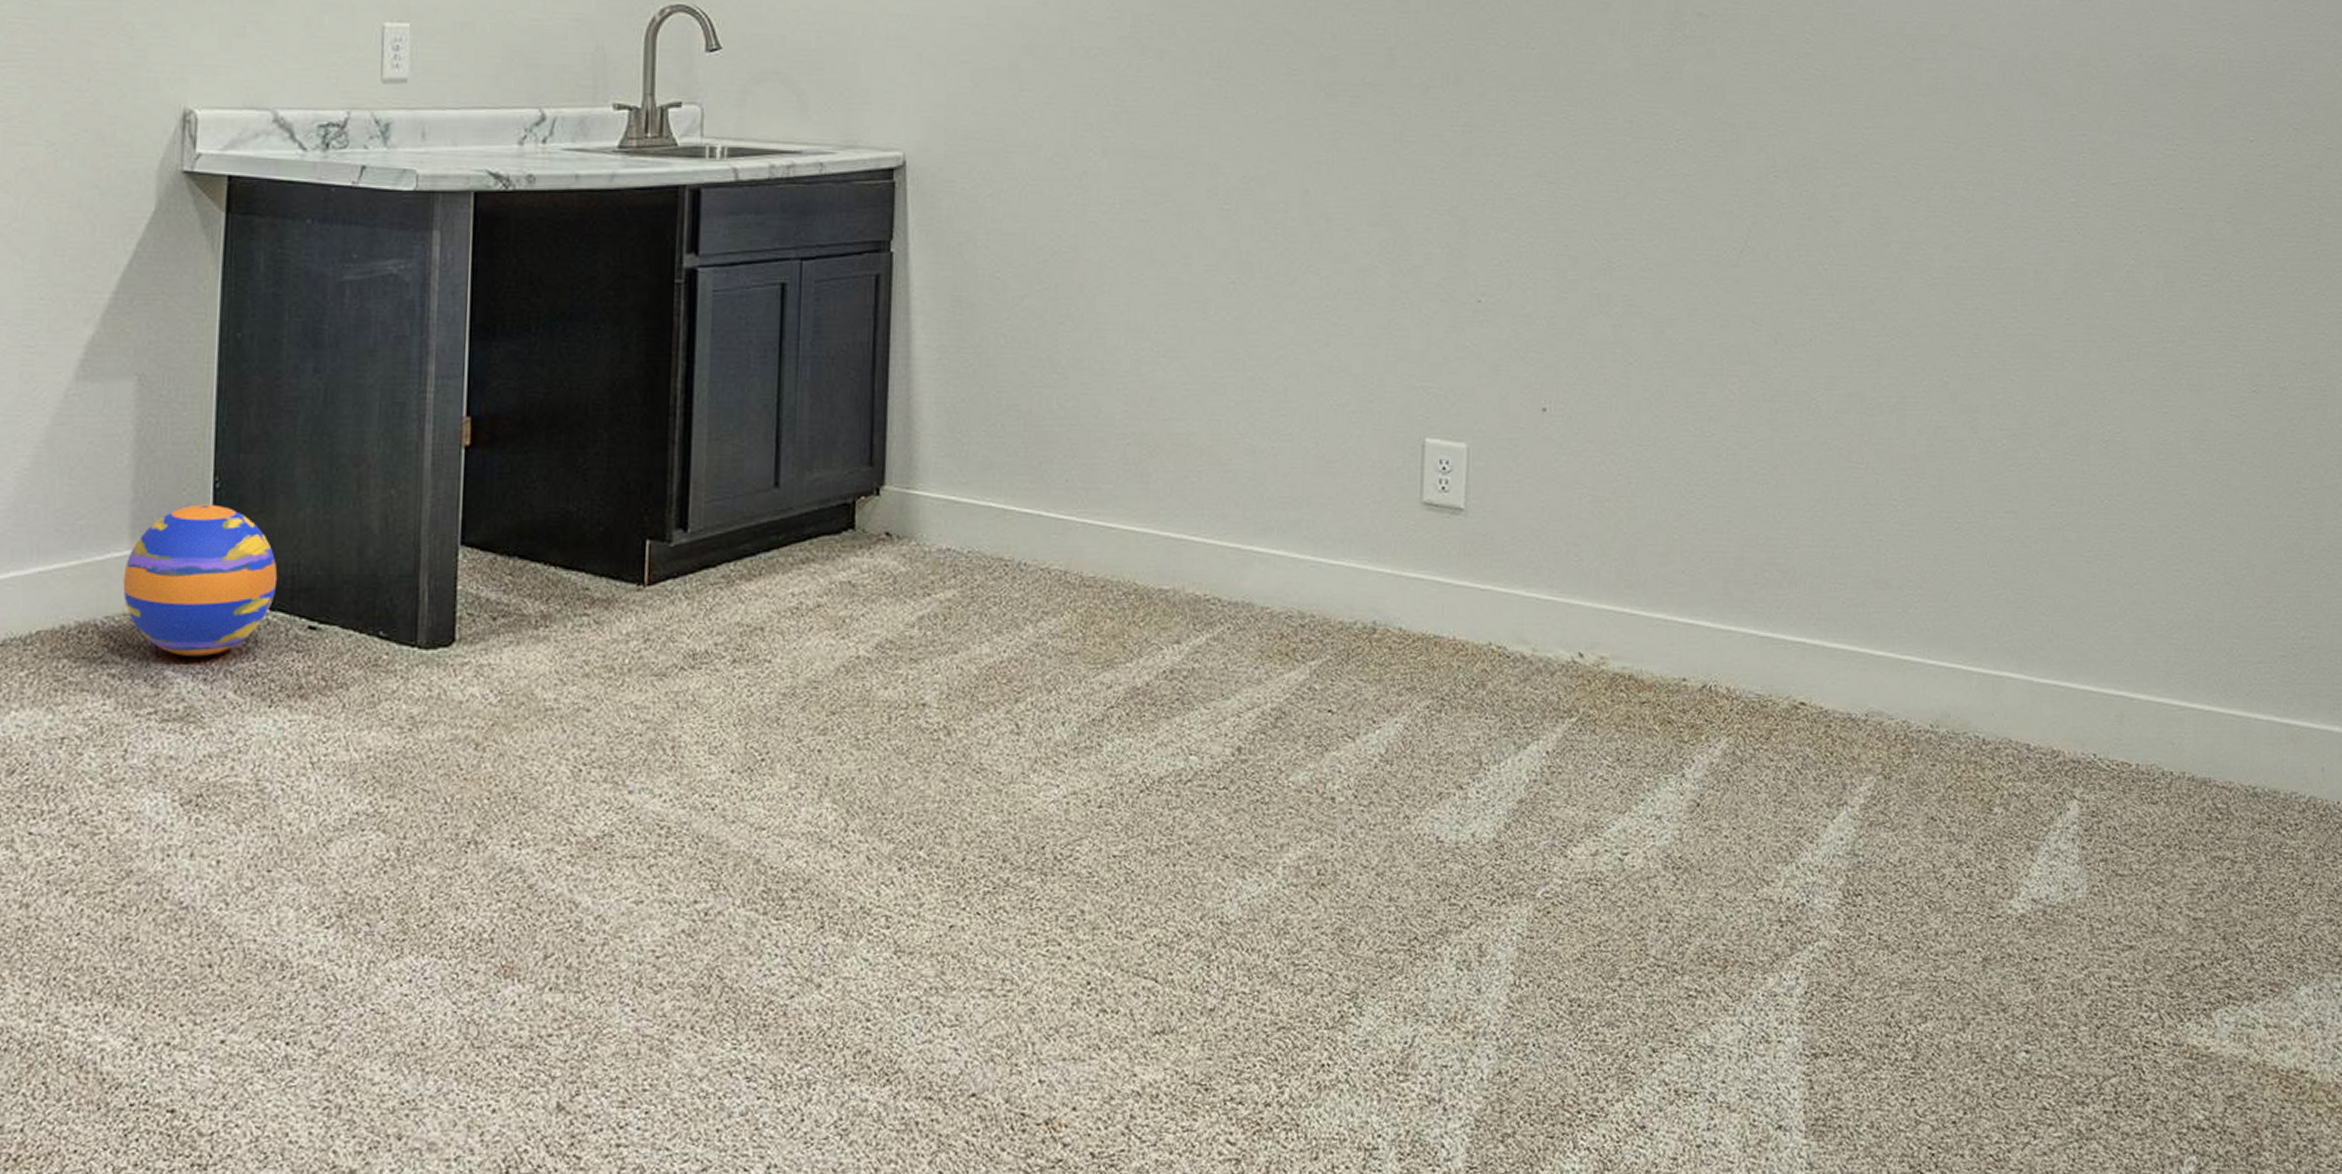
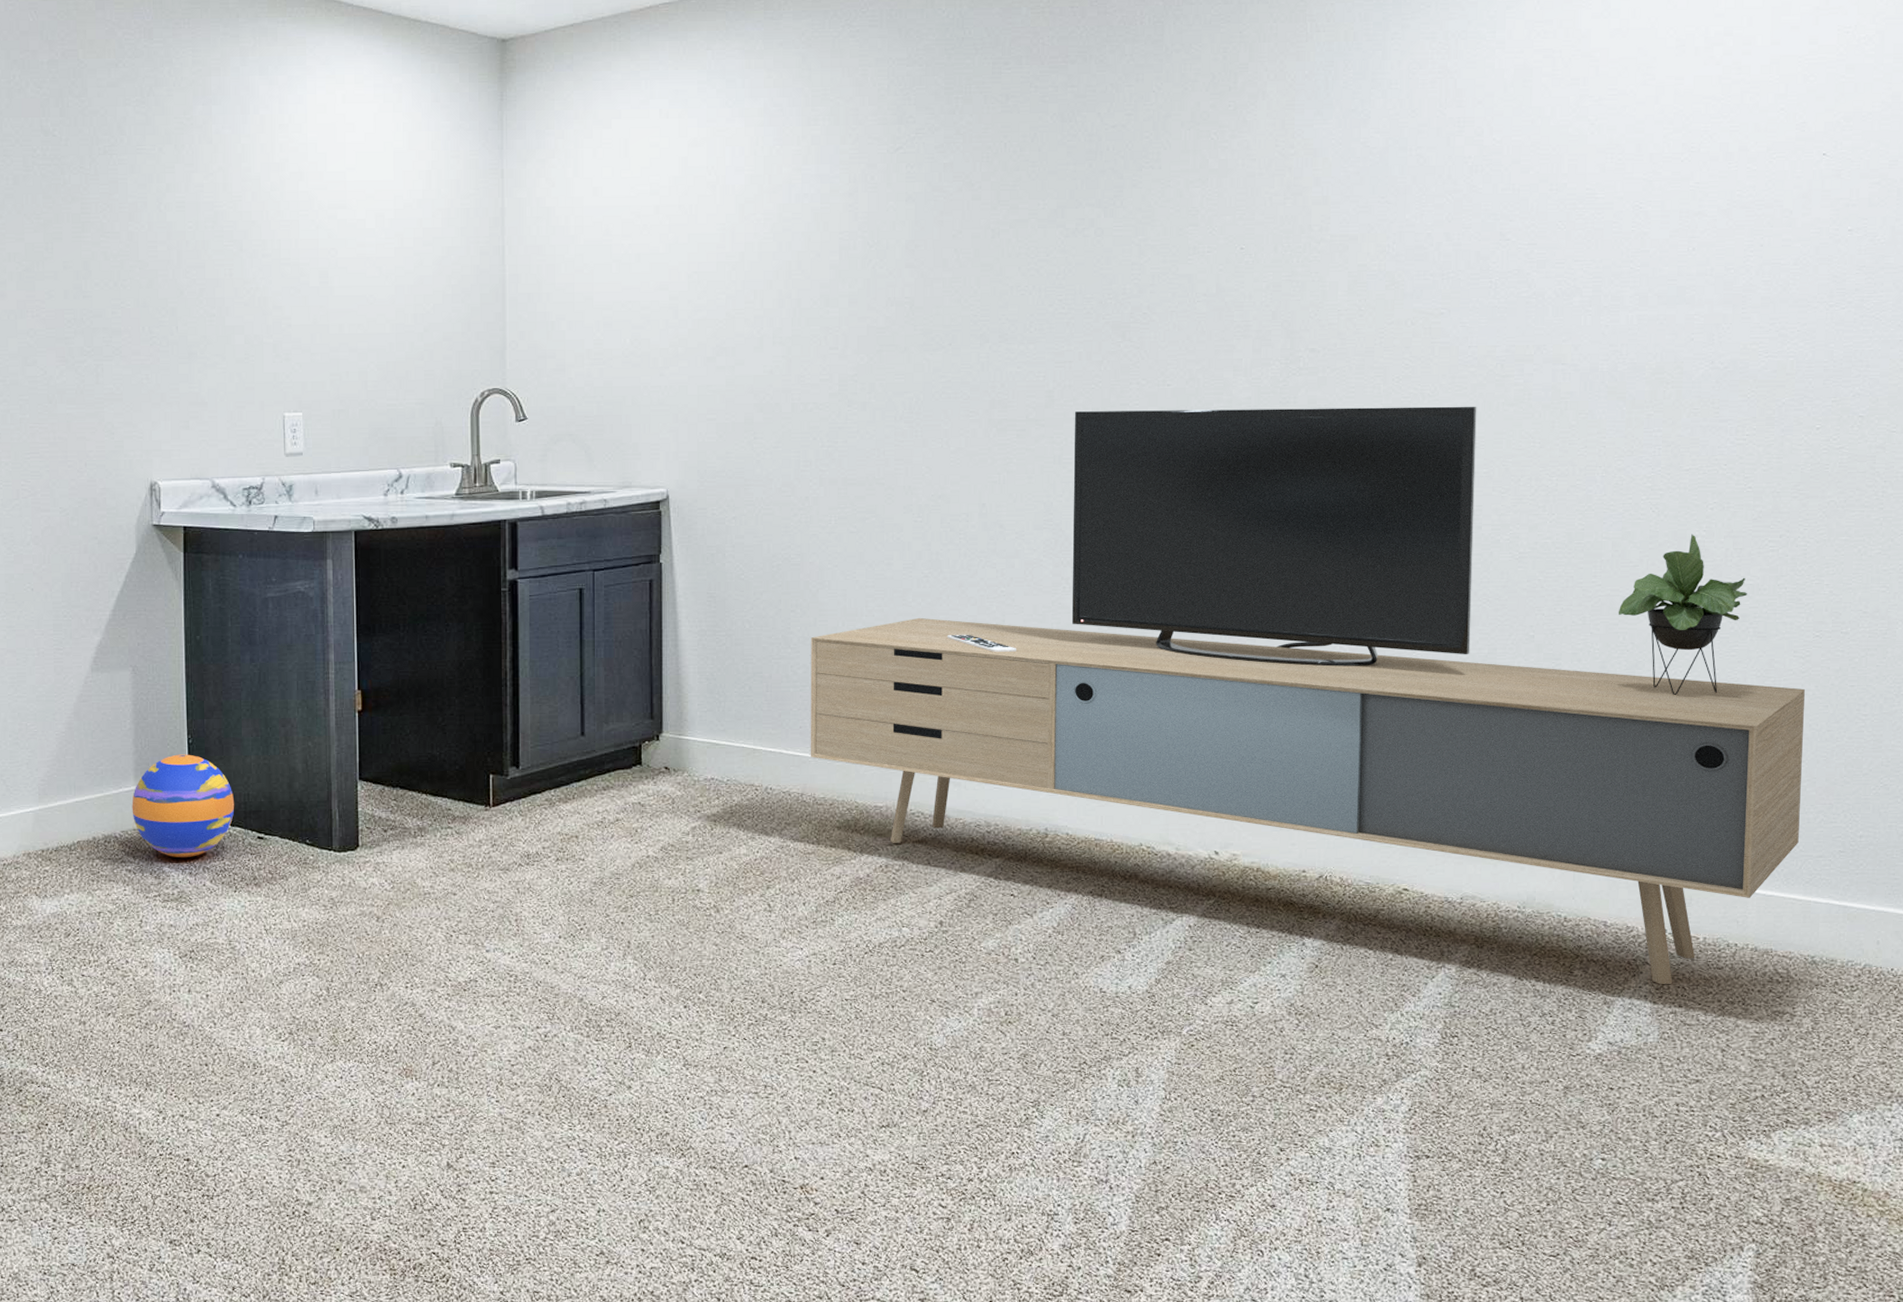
media console: none [1077,76,2242,824] -> present [810,406,1805,984]

